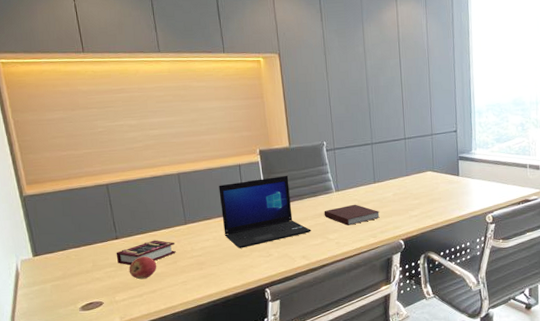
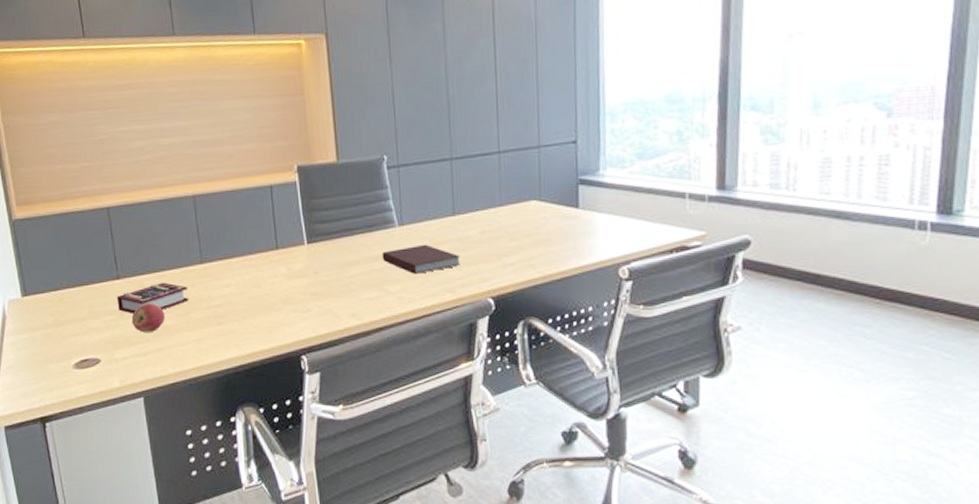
laptop: present [218,175,311,249] -> none [244,201,364,299]

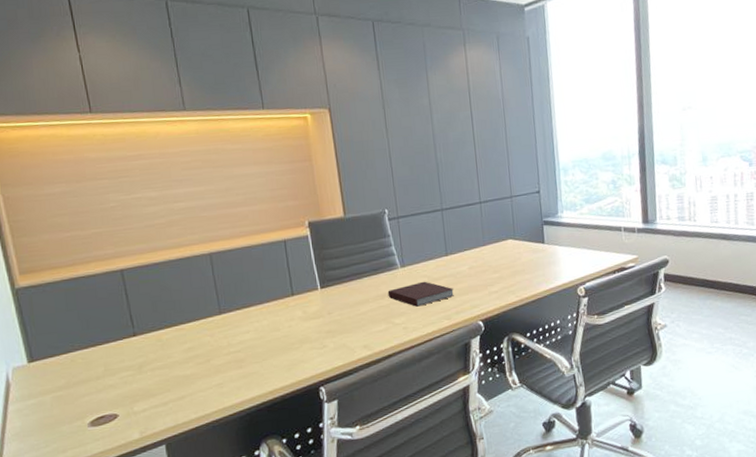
book: present [117,282,189,314] -> none [134,334,209,368]
apple: present [131,303,166,333] -> none [150,355,186,385]

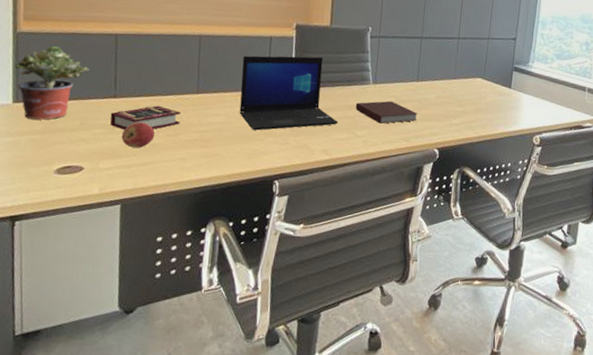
potted plant: none [21,294,102,376] -> present [14,45,90,120]
book: none [134,334,209,368] -> present [110,105,181,130]
apple: none [150,355,186,385] -> present [121,122,156,149]
laptop: none [260,250,374,340] -> present [239,55,338,131]

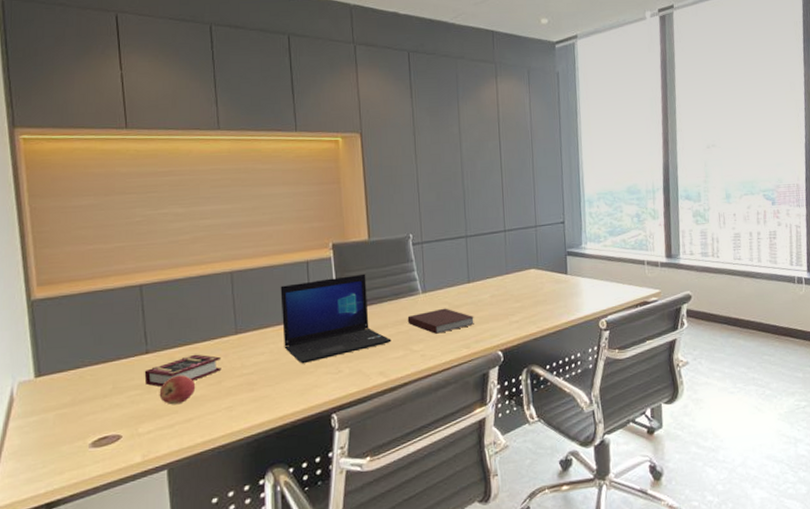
potted plant: present [14,45,90,120] -> none [32,308,116,392]

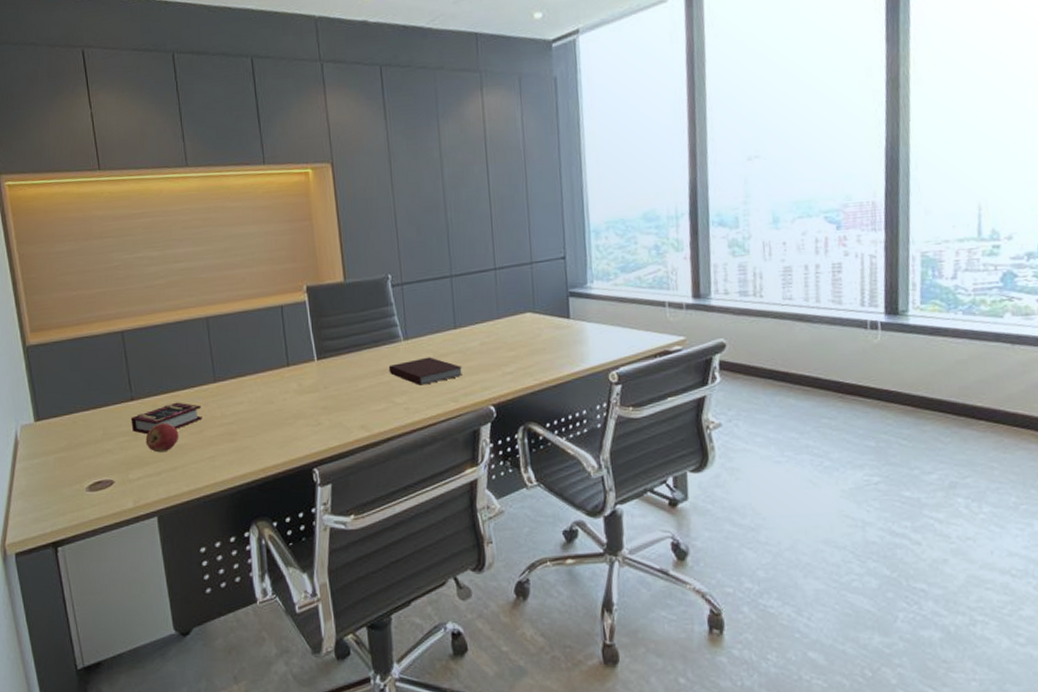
laptop: present [280,273,392,364] -> none [255,319,373,415]

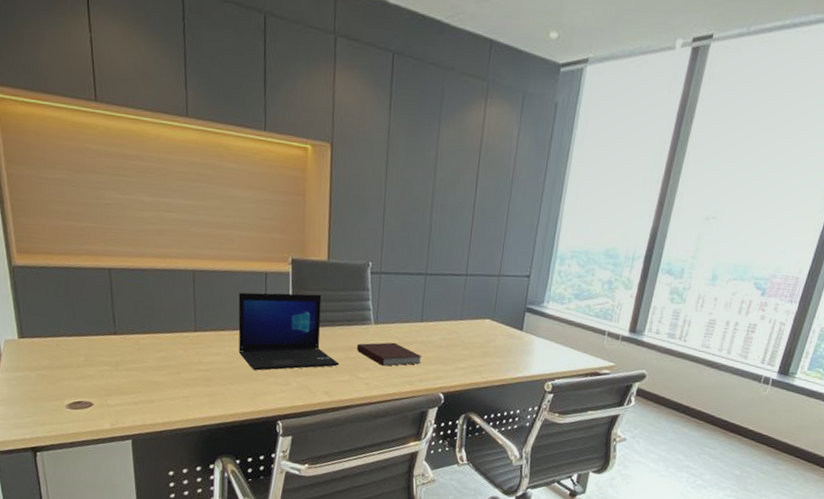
book: present [130,402,203,435] -> none [112,343,181,368]
apple: present [145,423,179,453] -> none [125,359,158,386]
laptop: none [255,319,373,415] -> present [238,292,339,371]

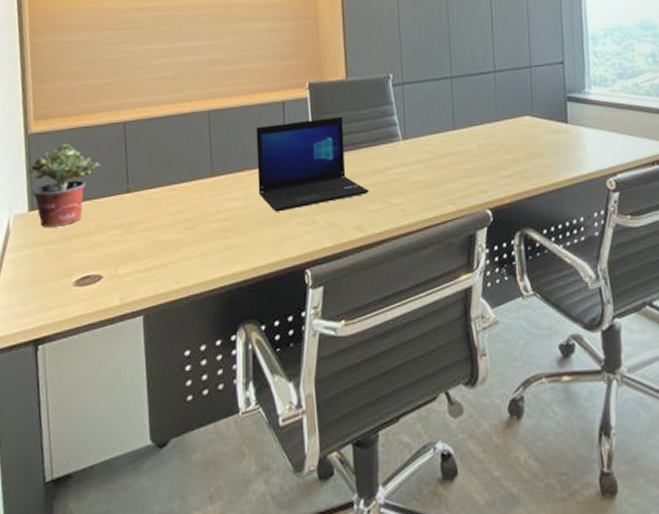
potted plant: none [15,280,87,356] -> present [28,143,101,227]
notebook: present [356,342,422,366] -> none [386,157,461,186]

